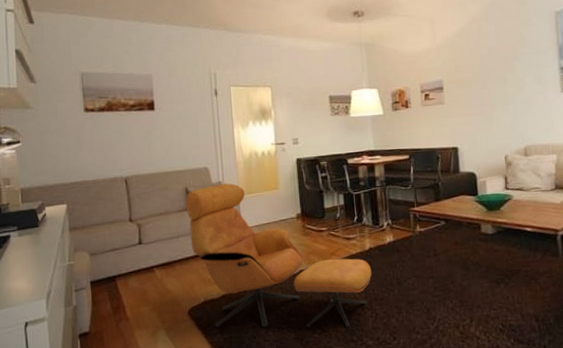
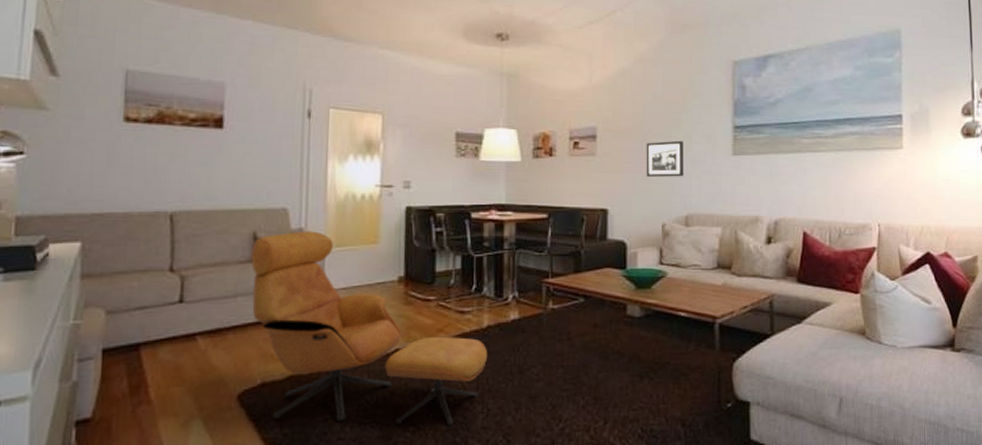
picture frame: none [485,84,521,117] -> present [646,140,684,177]

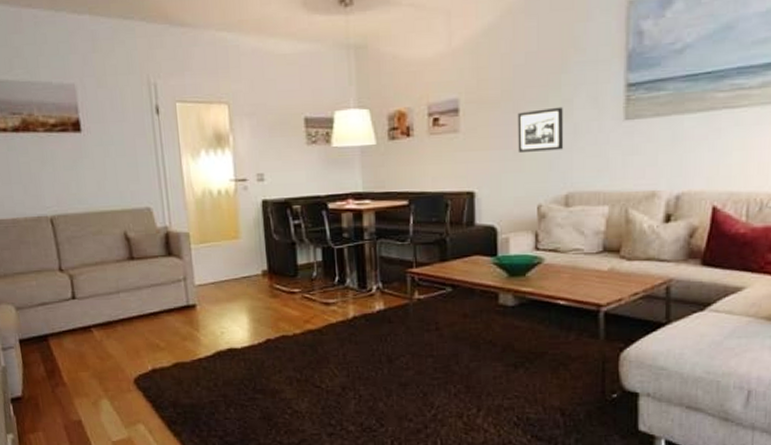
armchair: present [251,231,488,426] -> none [125,228,356,409]

